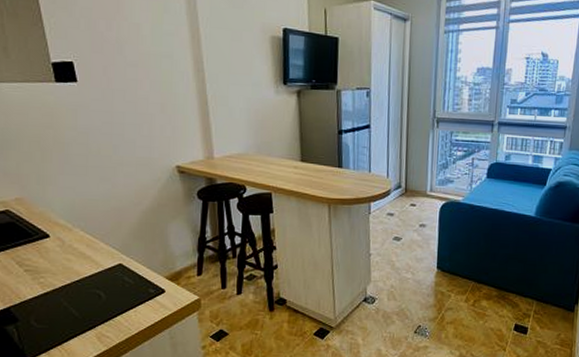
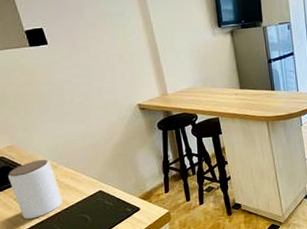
jar: none [13,218,74,288] -> present [8,159,62,219]

